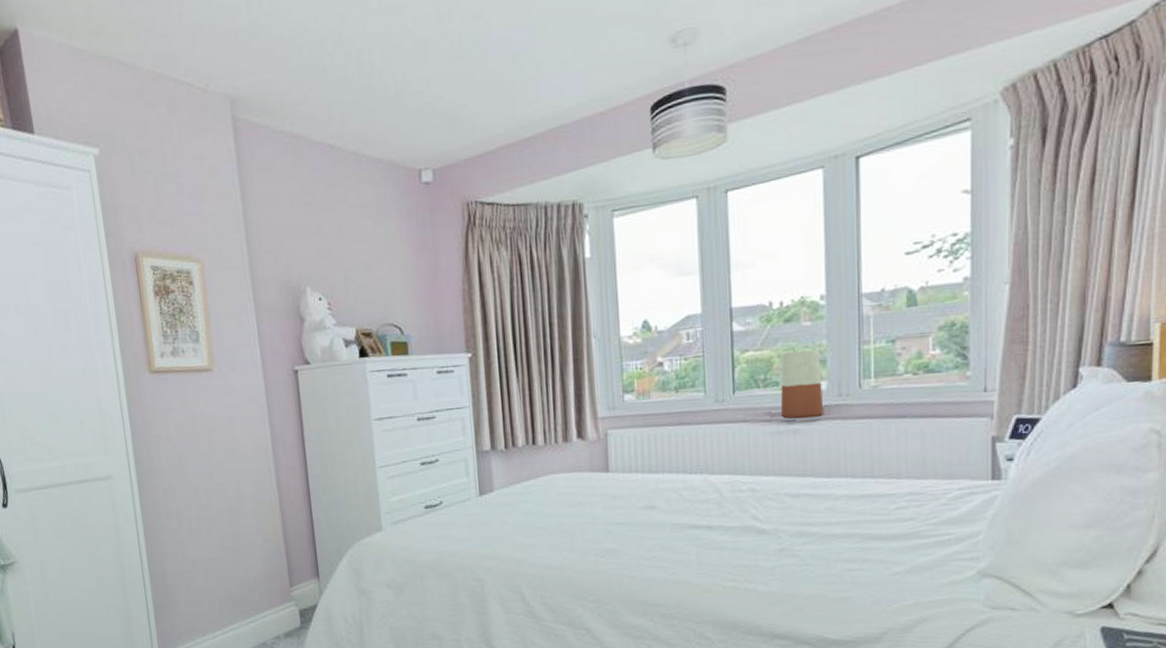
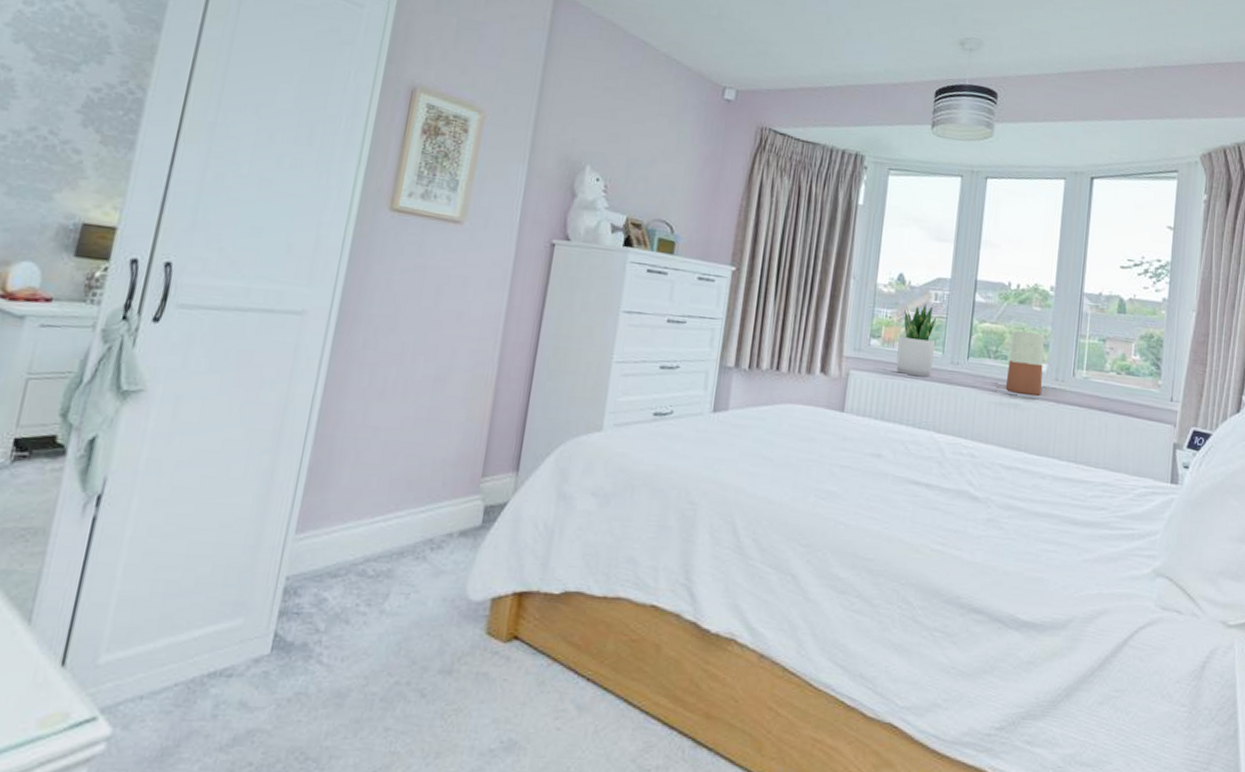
planter: none [654,345,696,423] -> present [896,304,937,378]

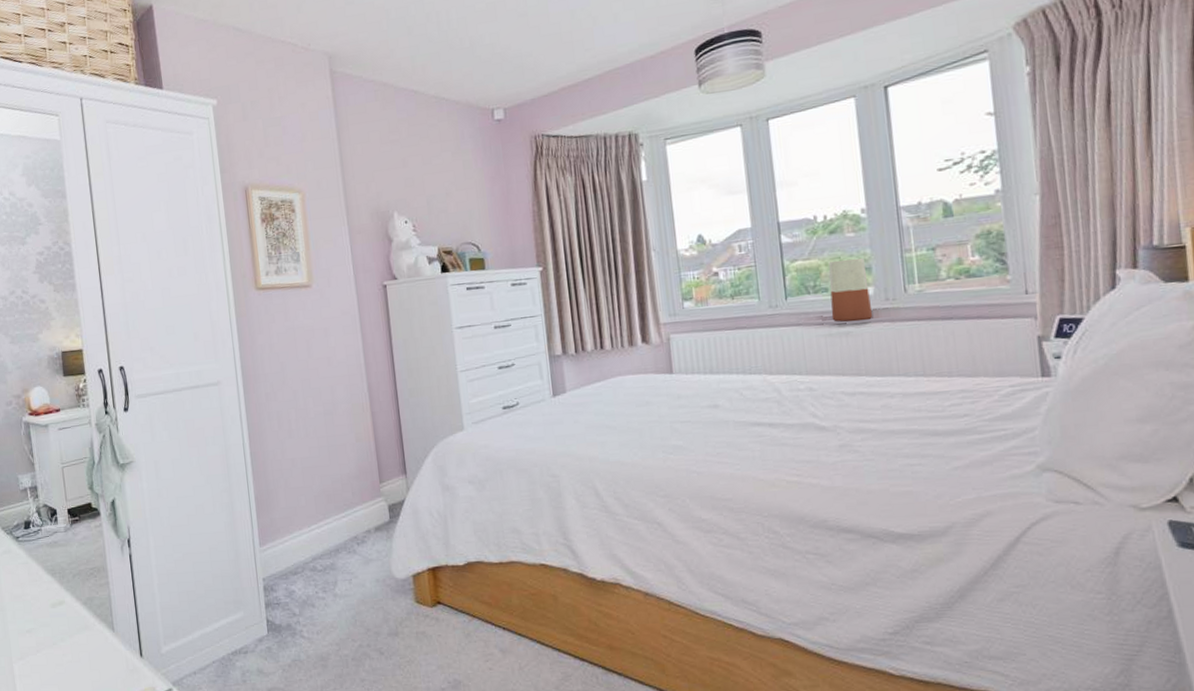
planter: present [896,304,937,378] -> none [711,257,751,328]

